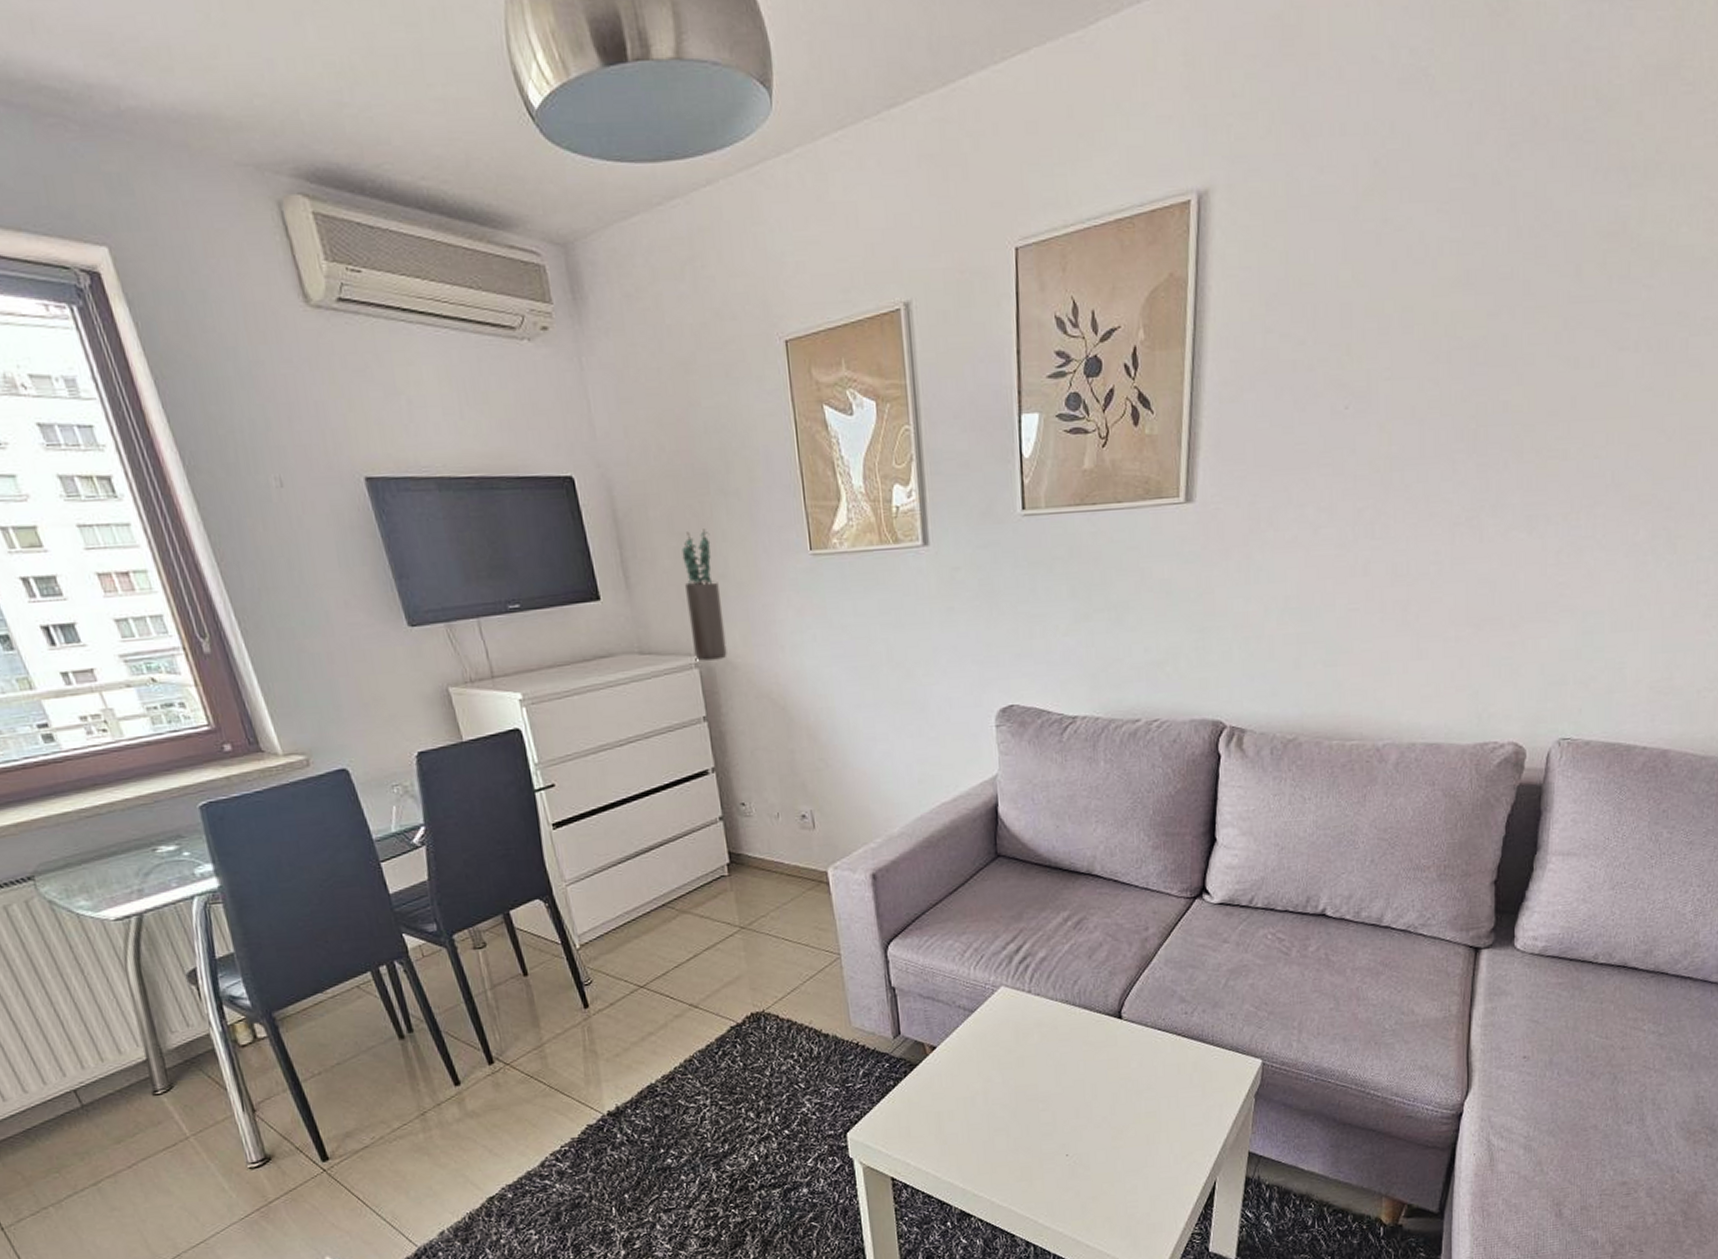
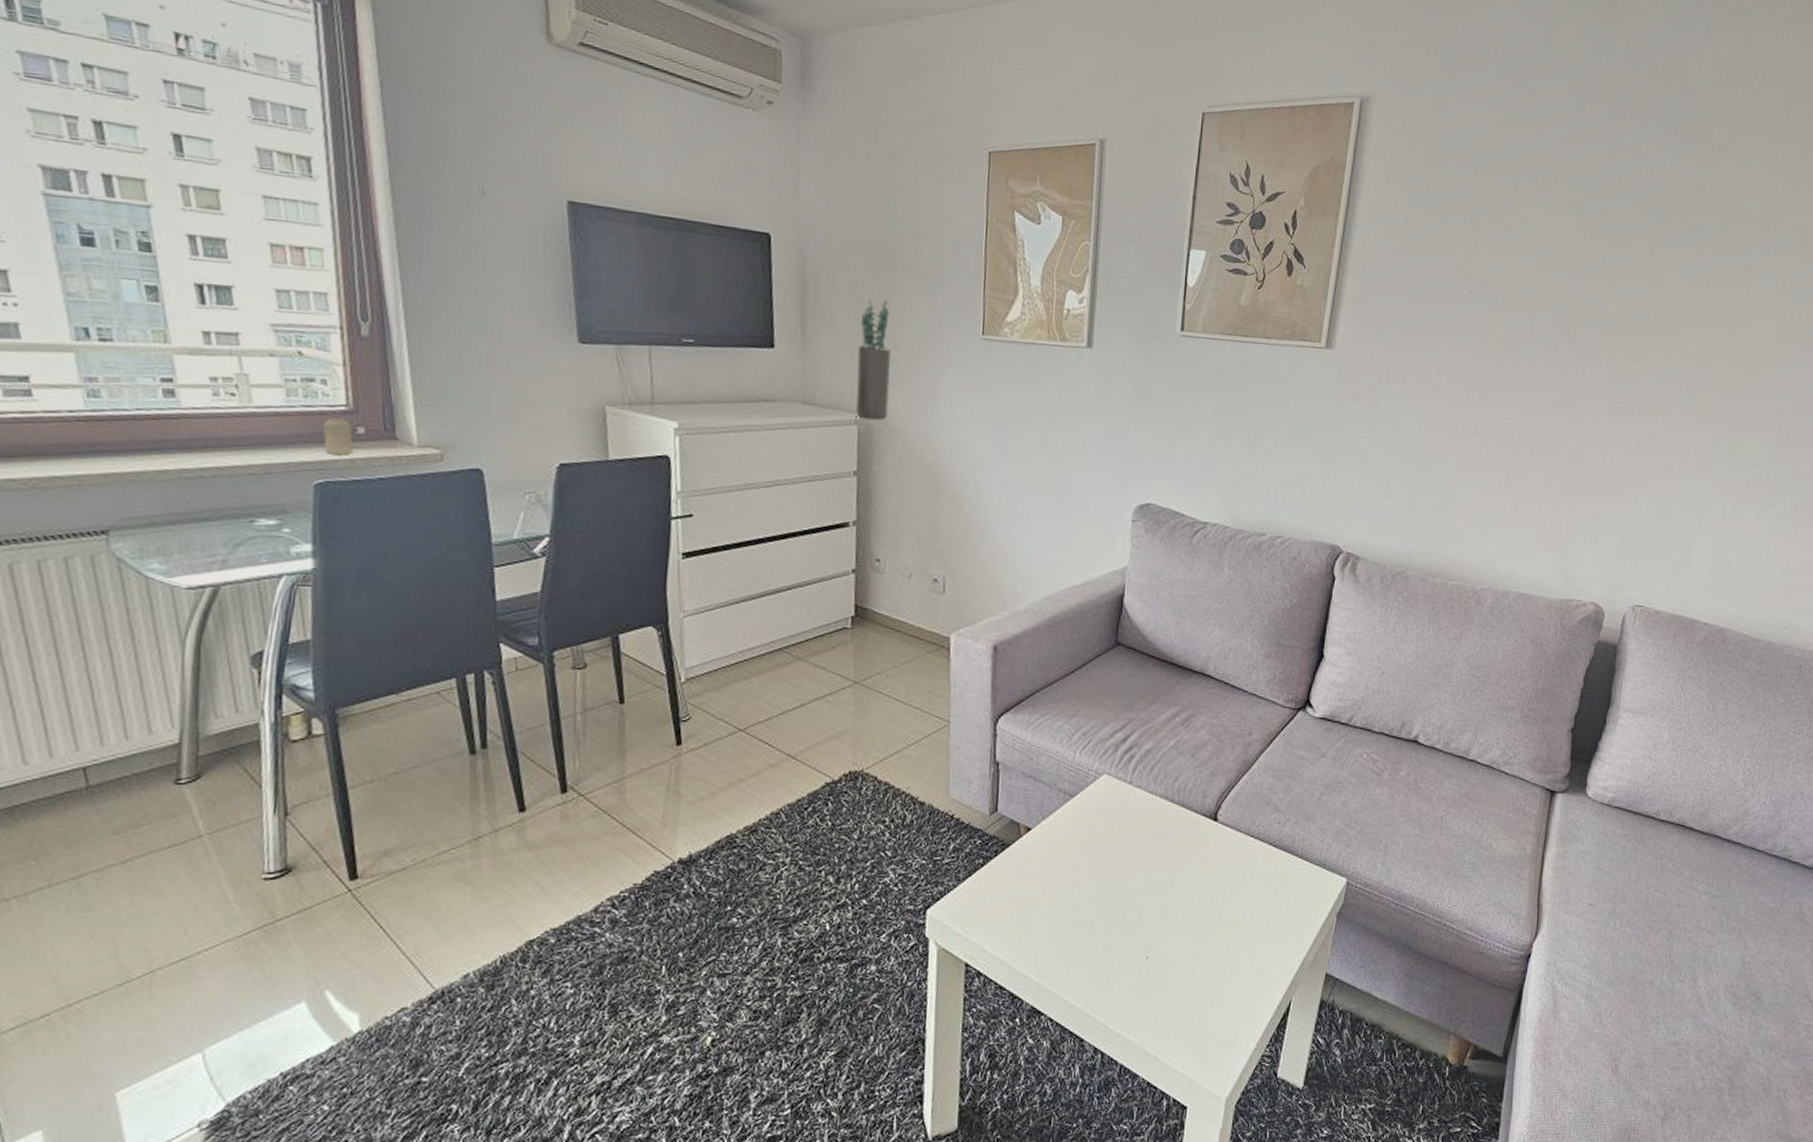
candle: none [191,738,225,775] -> present [322,417,353,455]

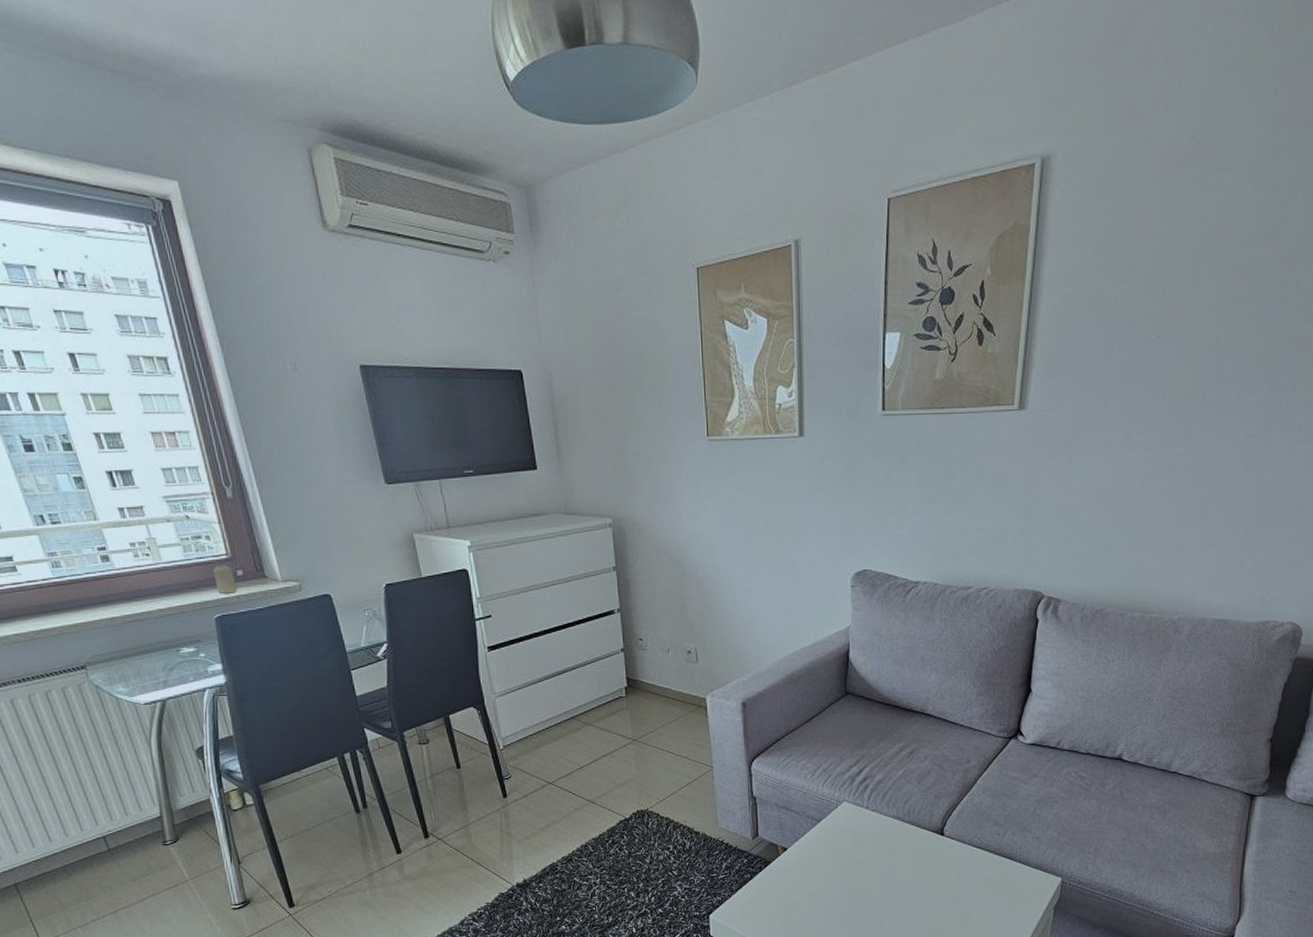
vase: present [856,300,891,421] -> none [604,416,635,522]

